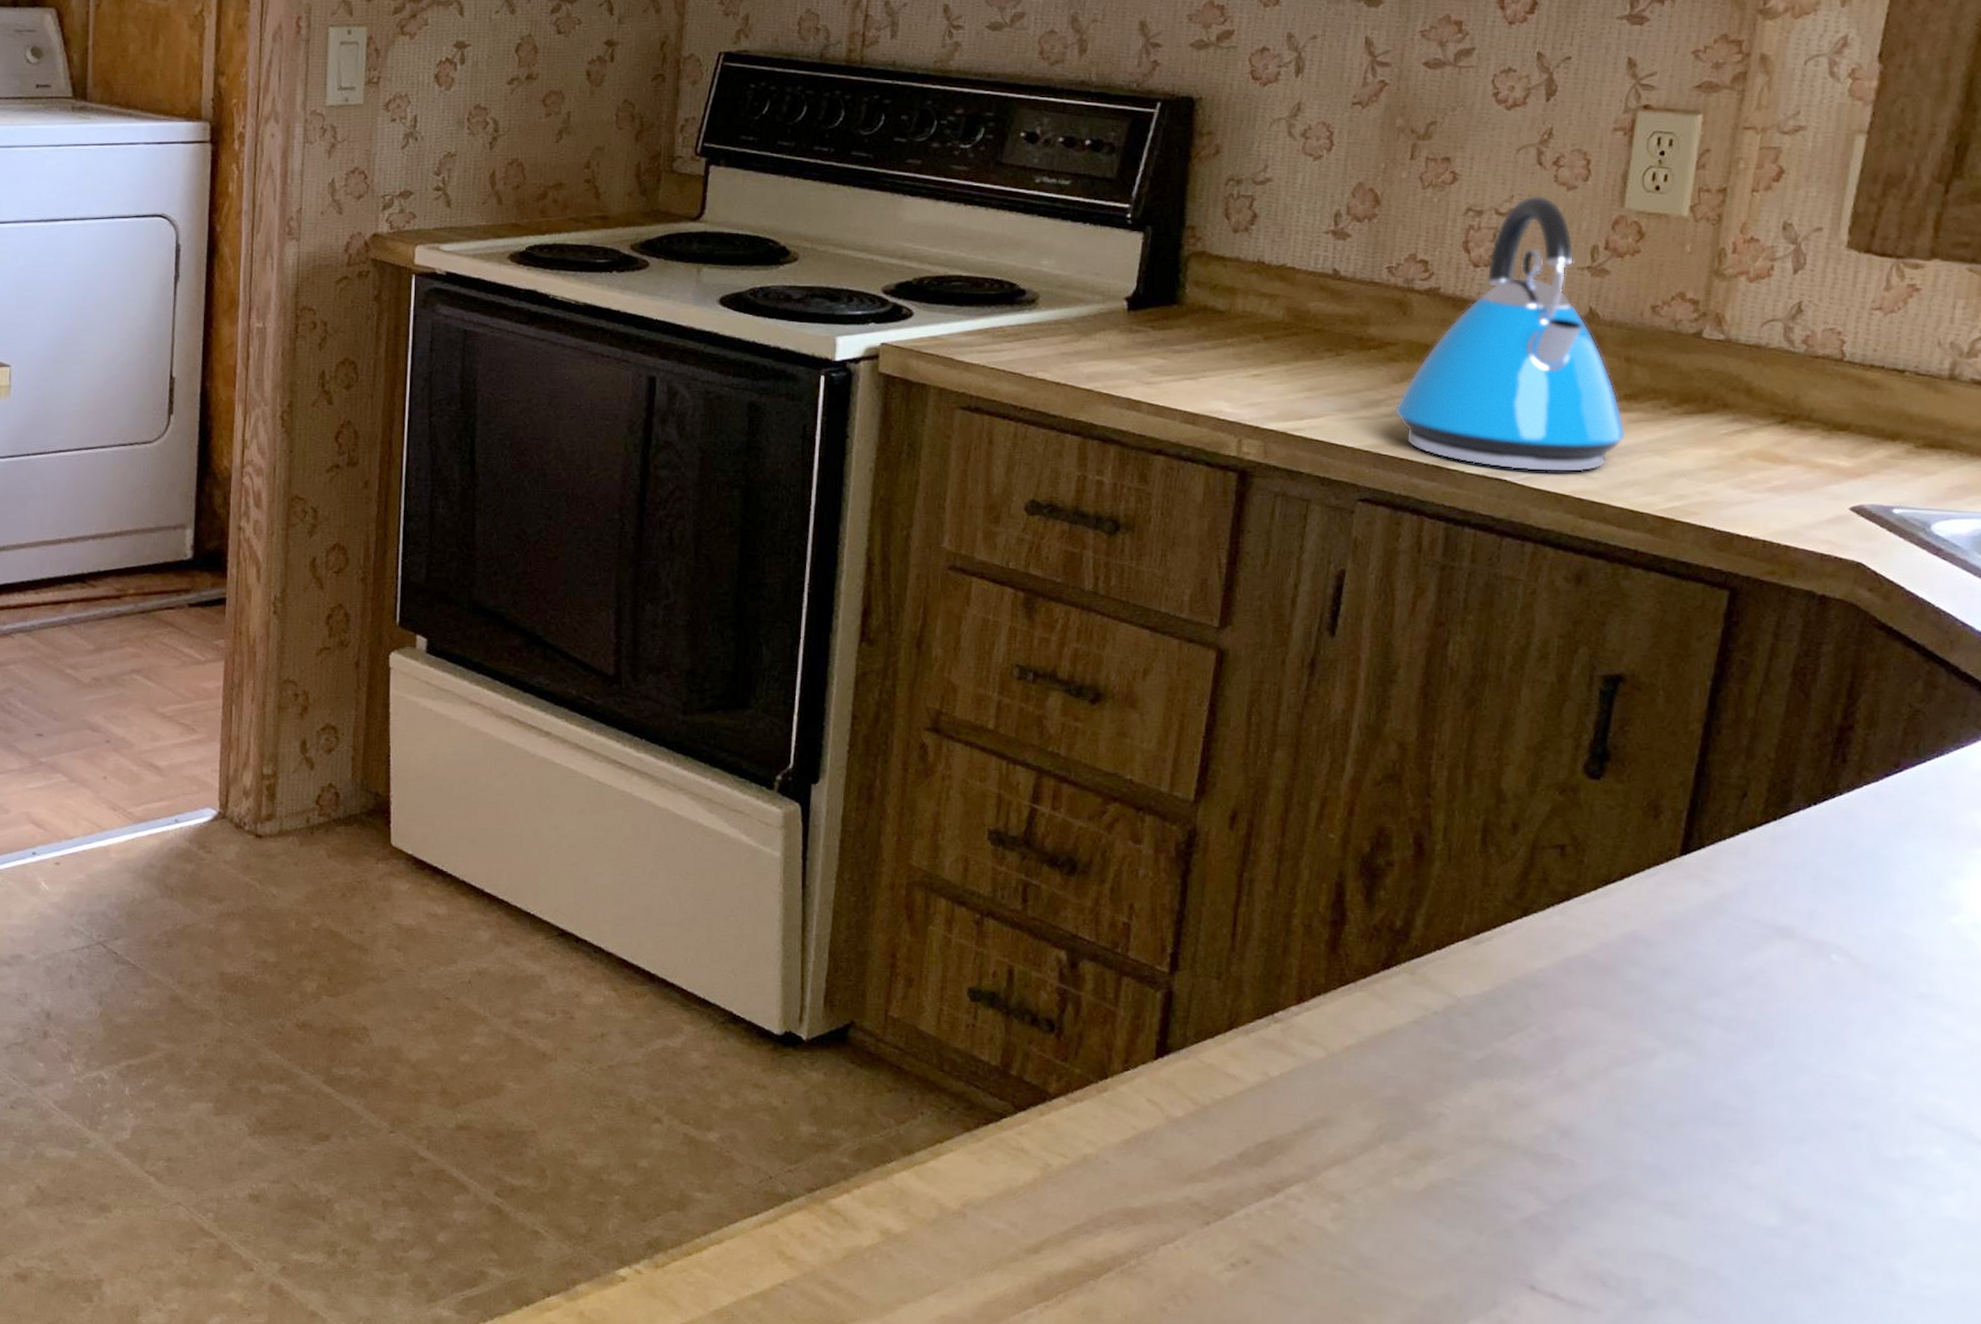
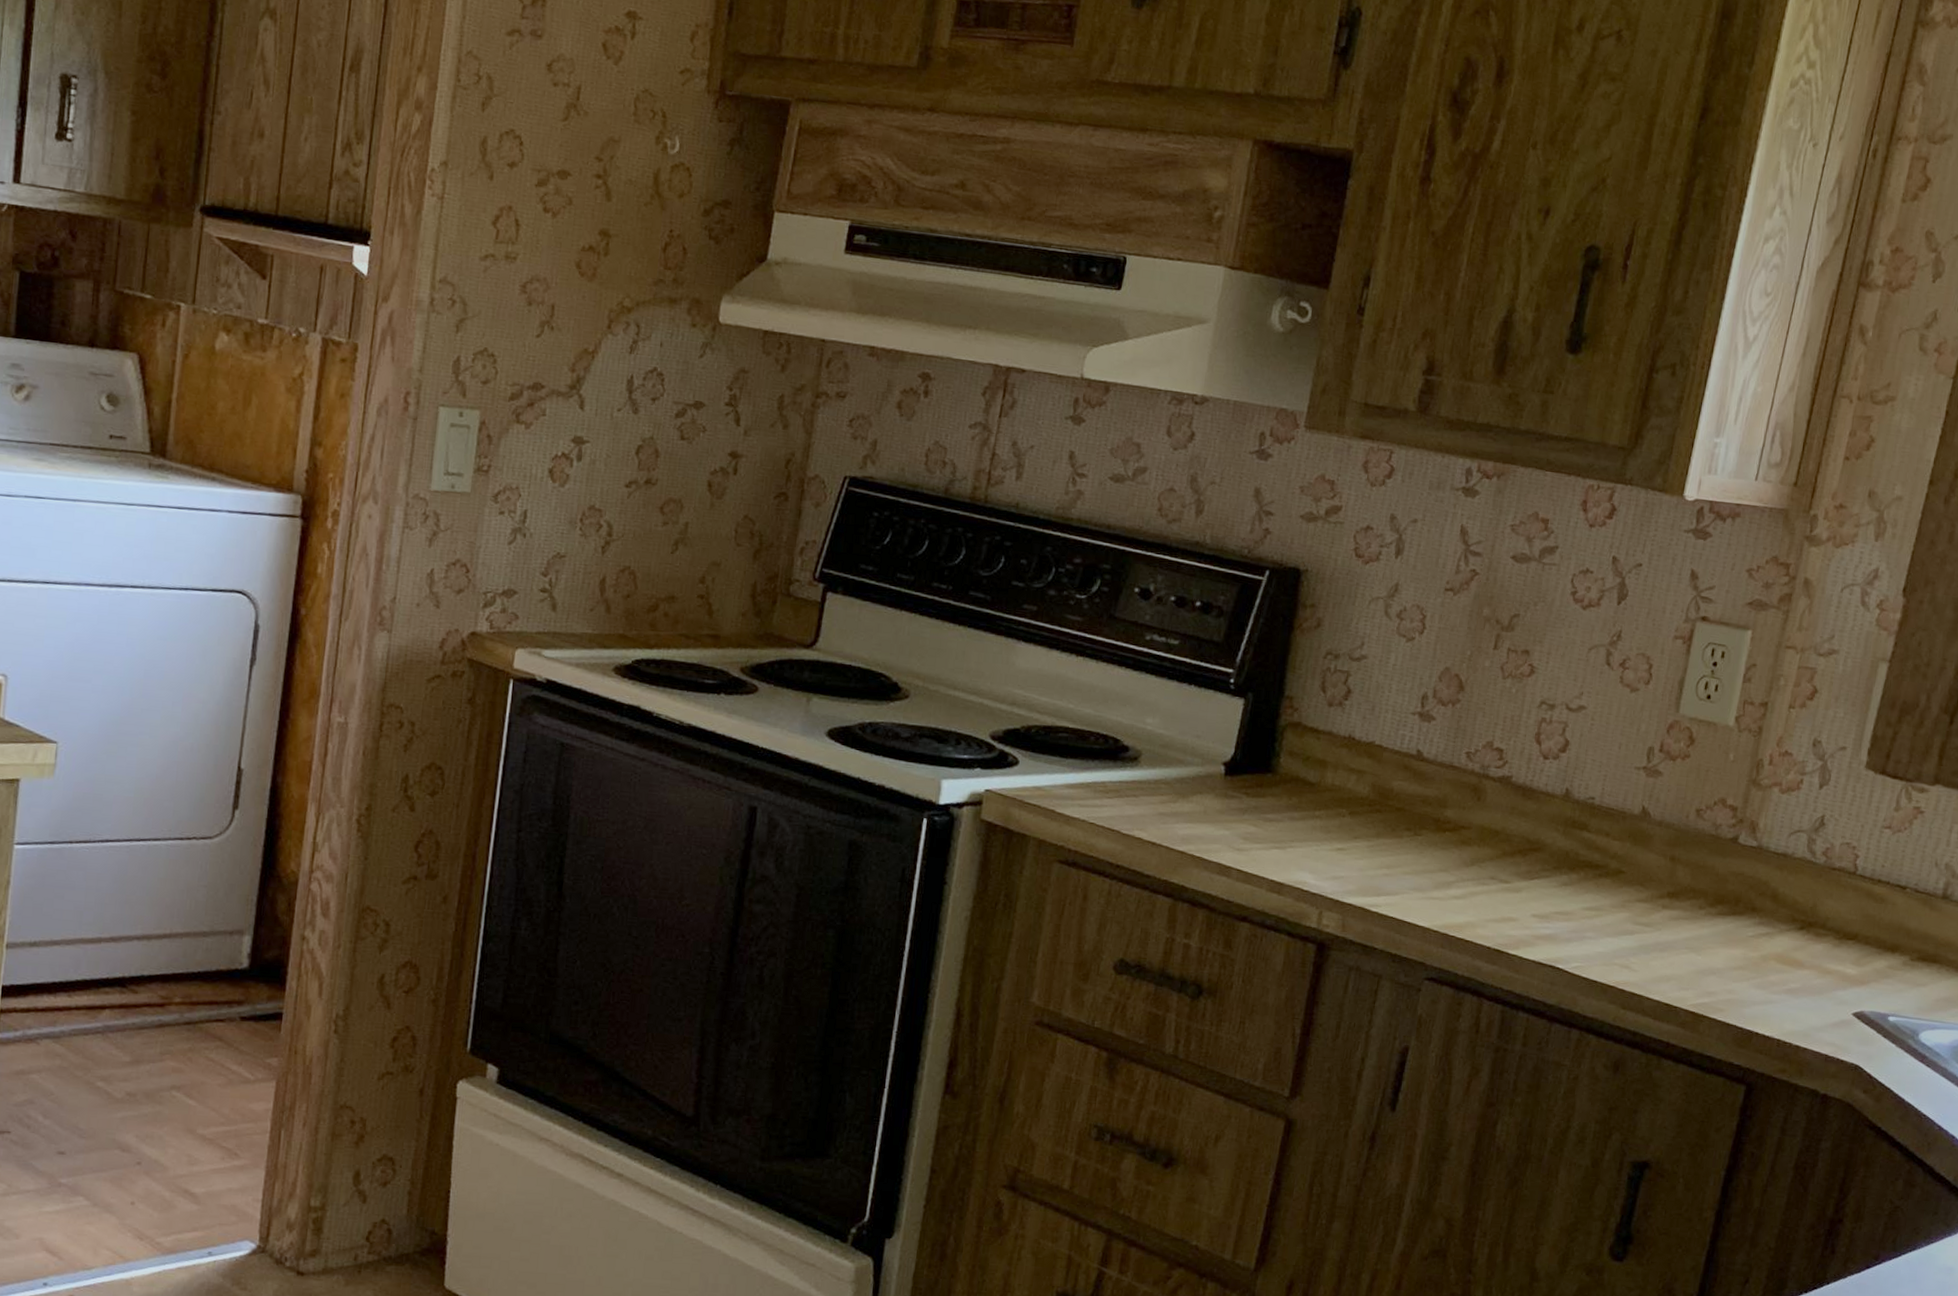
kettle: present [1394,195,1626,473] -> none [1463,694,1667,965]

